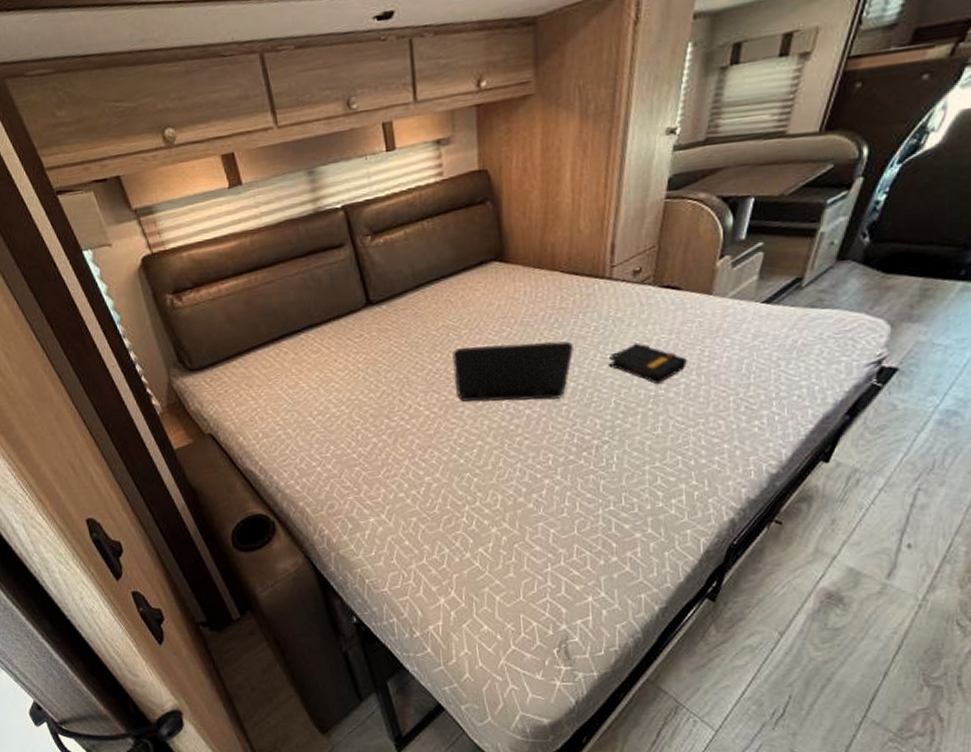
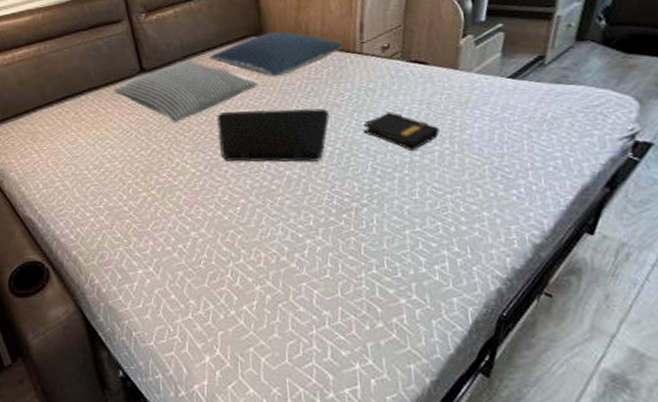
pillow: none [337,291,499,361] -> present [114,61,259,122]
pillow: none [445,254,591,308] -> present [210,31,343,77]

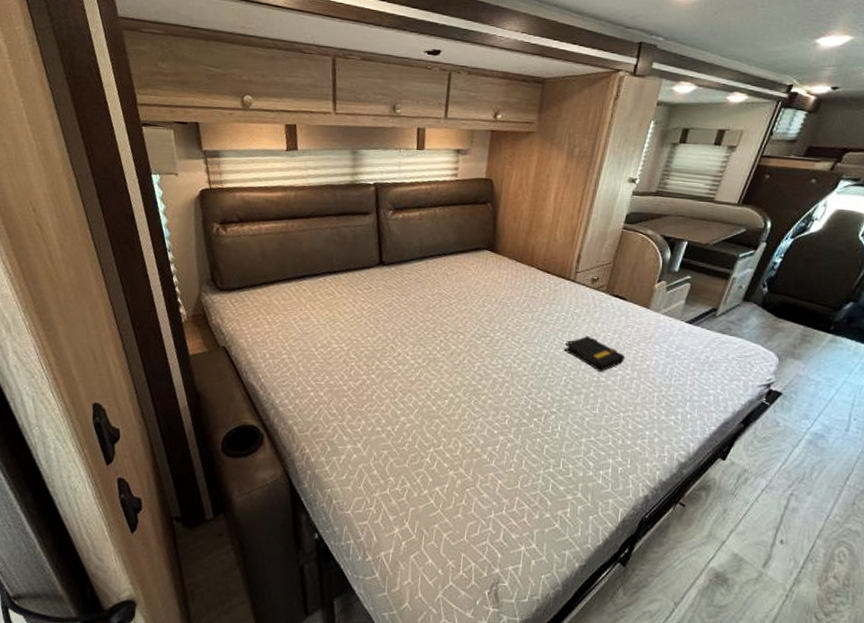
pillow: present [114,61,259,122] -> none [351,261,483,316]
pillow: present [210,31,343,77] -> none [444,248,560,290]
laptop: present [217,108,330,163] -> none [439,313,538,371]

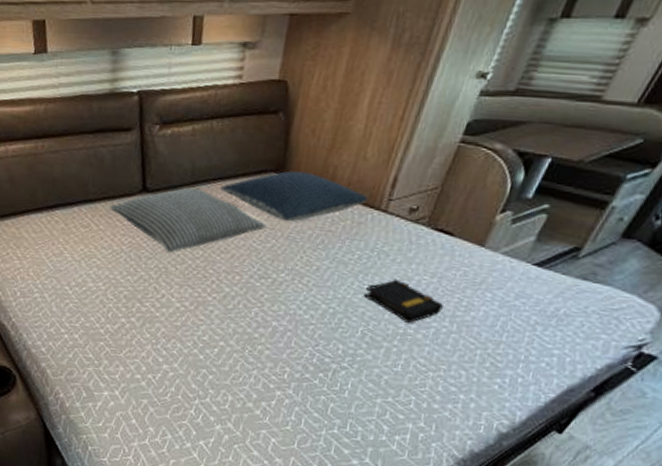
pillow: none [351,261,483,316] -> present [110,187,267,252]
pillow: none [444,248,560,290] -> present [220,170,368,222]

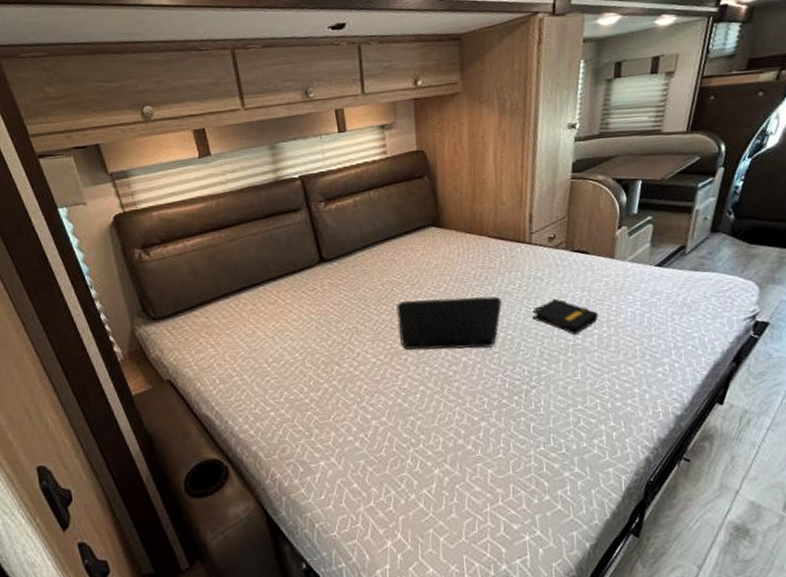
pillow: present [110,187,267,252] -> none [293,250,436,313]
laptop: none [210,249,334,318] -> present [396,296,502,350]
pillow: present [220,170,368,222] -> none [389,221,514,267]

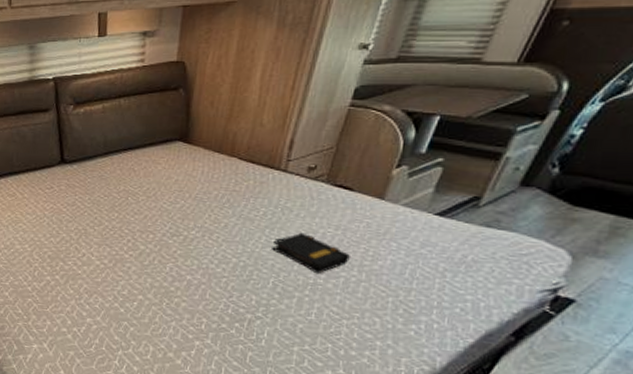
laptop: present [396,296,502,350] -> none [127,211,241,272]

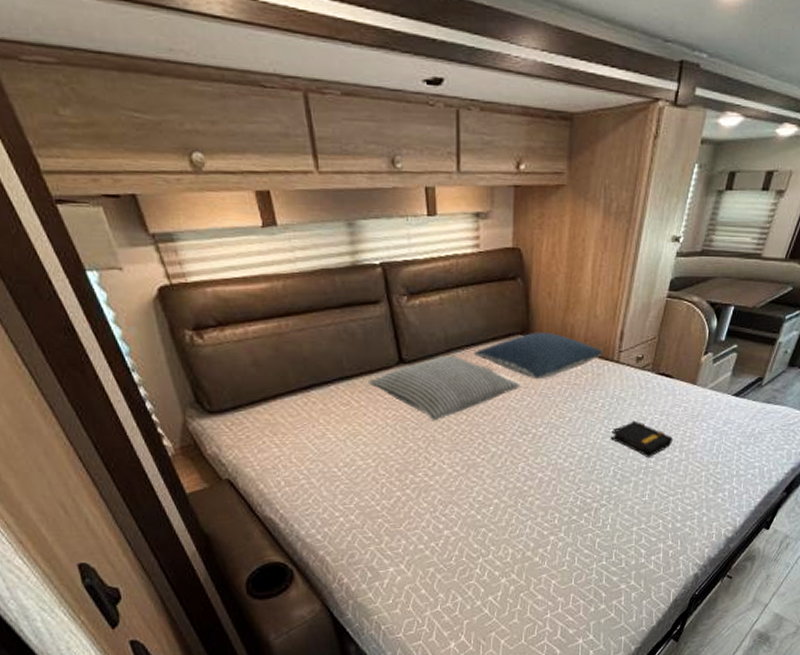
pillow: none [32,157,175,215] -> present [368,355,521,420]
pillow: none [131,138,268,184] -> present [474,332,603,380]

